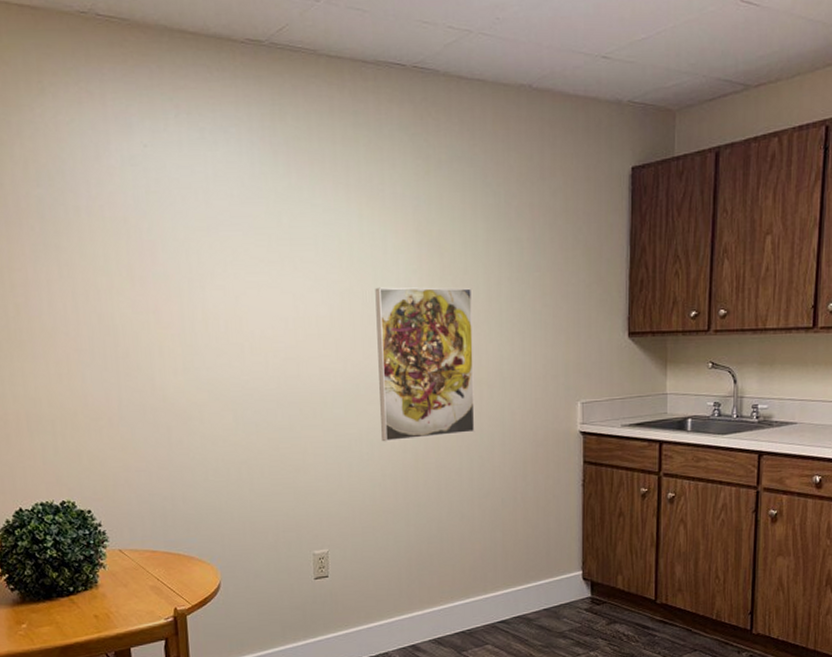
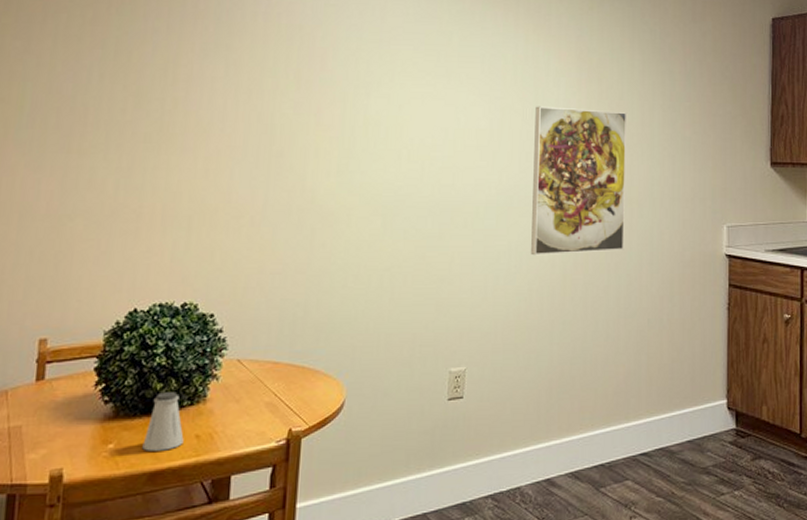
saltshaker: none [50,579,85,630] -> present [142,392,184,451]

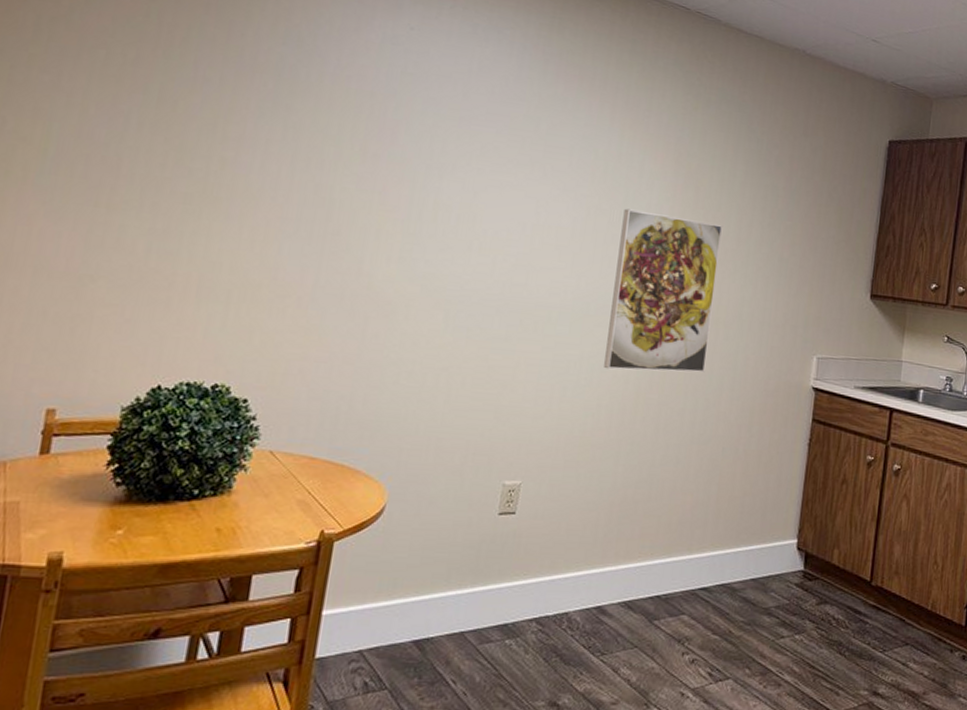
saltshaker: present [142,392,184,451] -> none [155,479,203,542]

